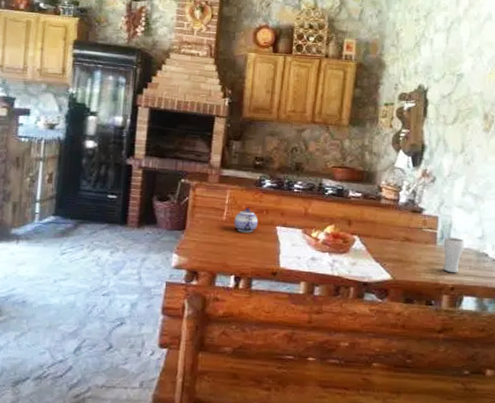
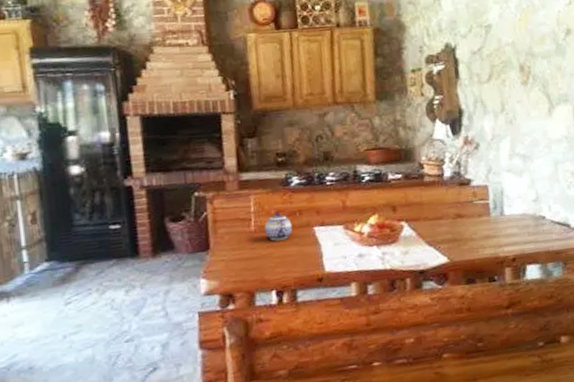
drinking glass: present [443,236,465,273] -> none [497,204,520,244]

